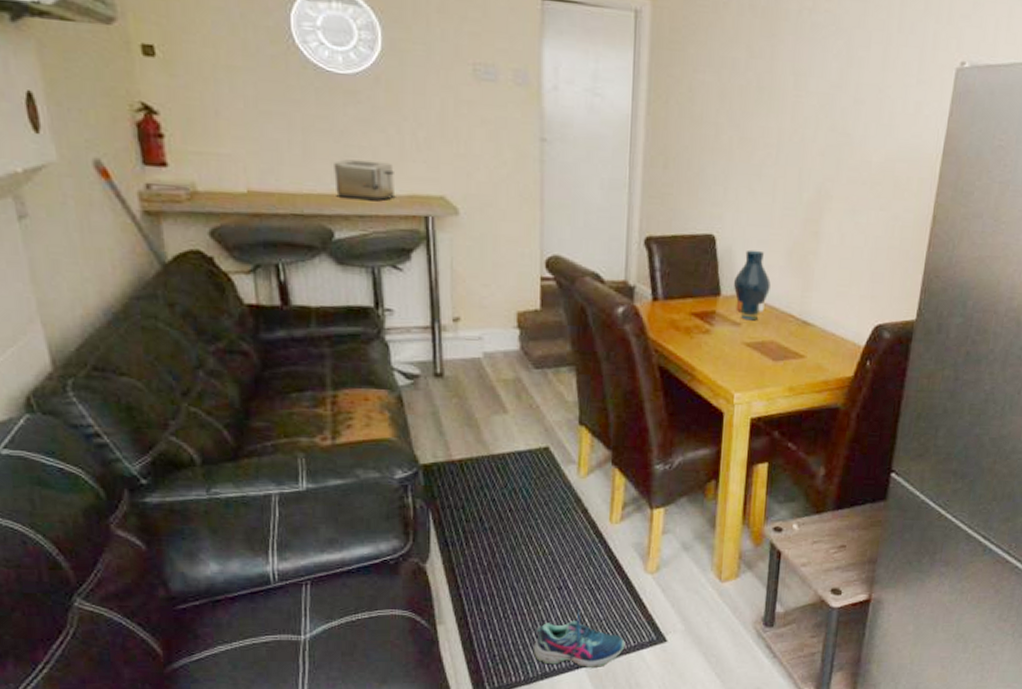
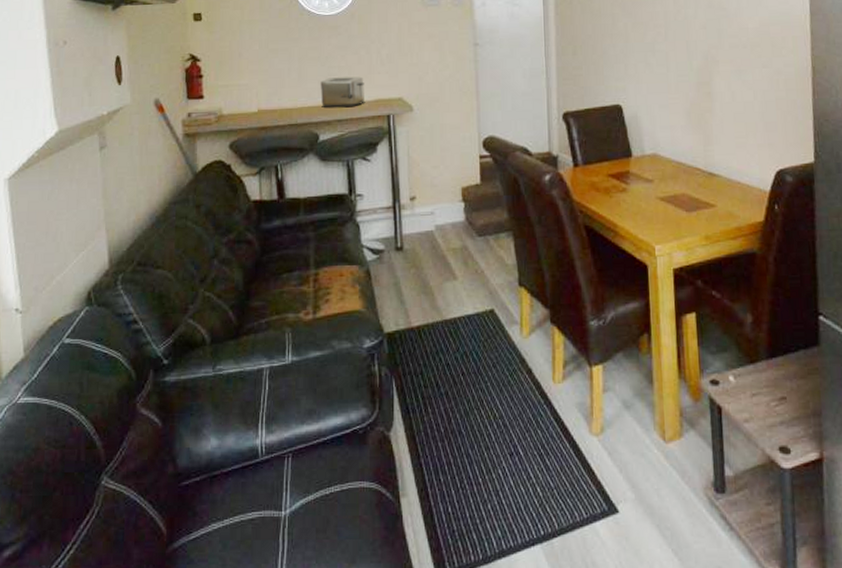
athletic shoe: present [533,610,626,669] -> none [489,478,578,545]
vase: present [734,249,771,321] -> none [643,114,675,177]

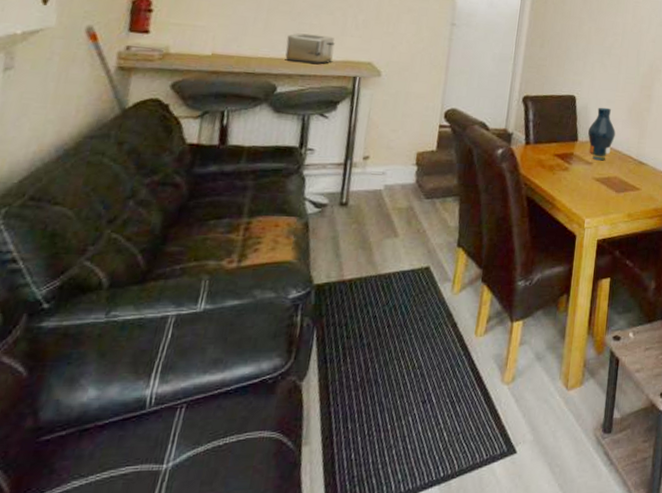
vase: none [643,114,675,177] -> present [588,107,616,161]

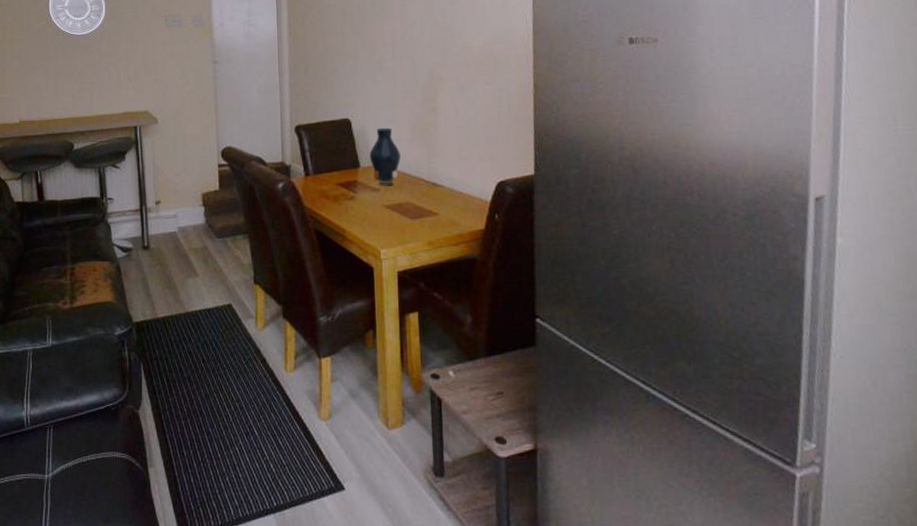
toaster: present [285,33,335,65] -> none [74,91,114,120]

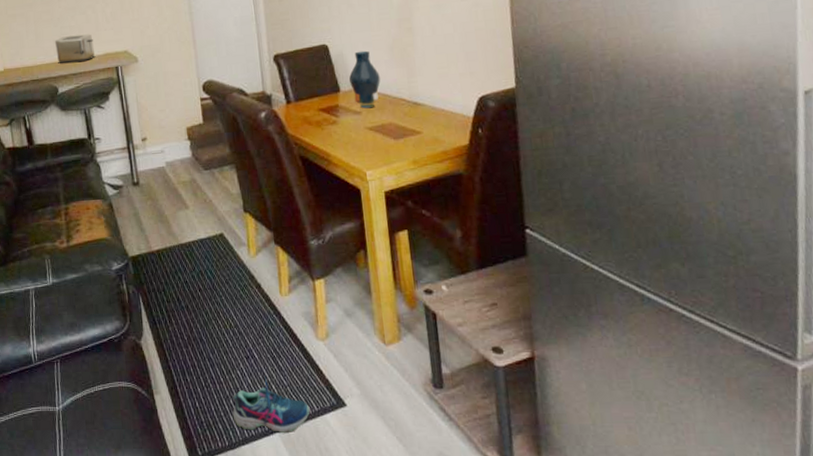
toaster: none [74,91,114,120] -> present [55,34,95,63]
athletic shoe: none [227,455,308,515] -> present [232,377,310,434]

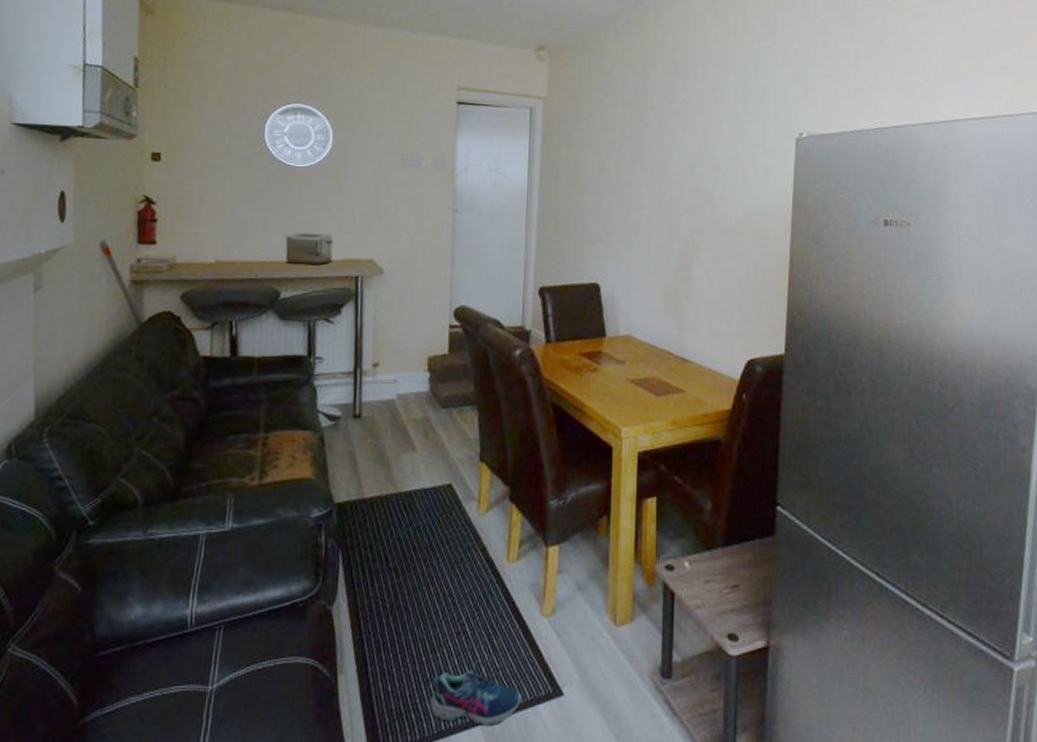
vase: present [349,50,381,109] -> none [618,295,650,359]

